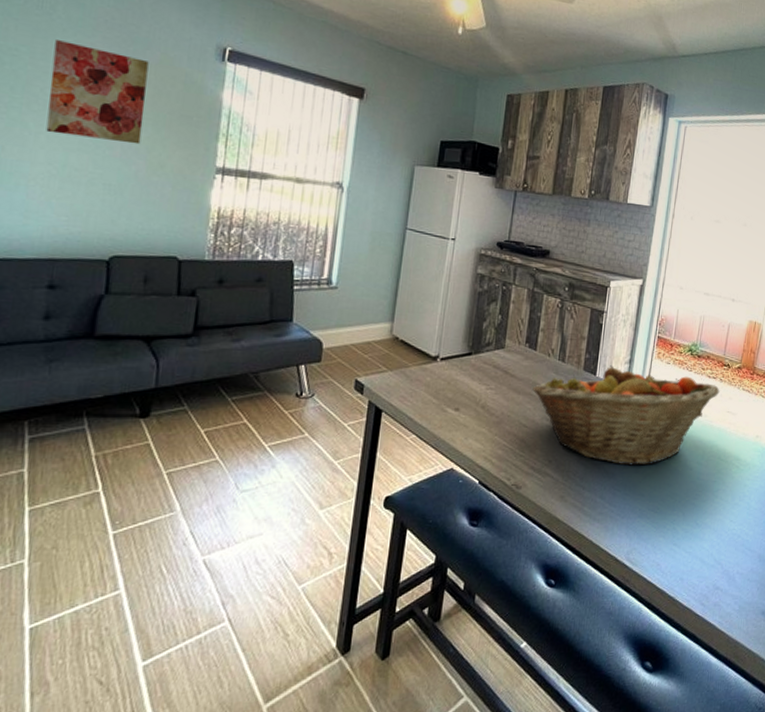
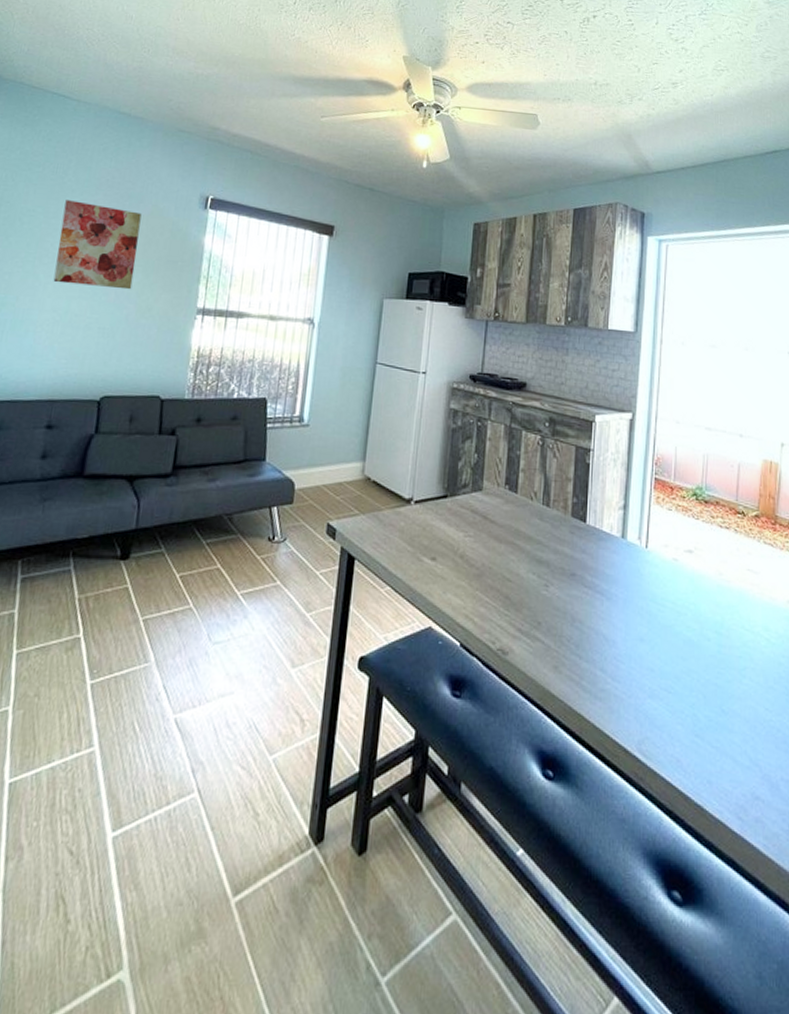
fruit basket: present [532,365,720,466] -> none [515,511,736,633]

